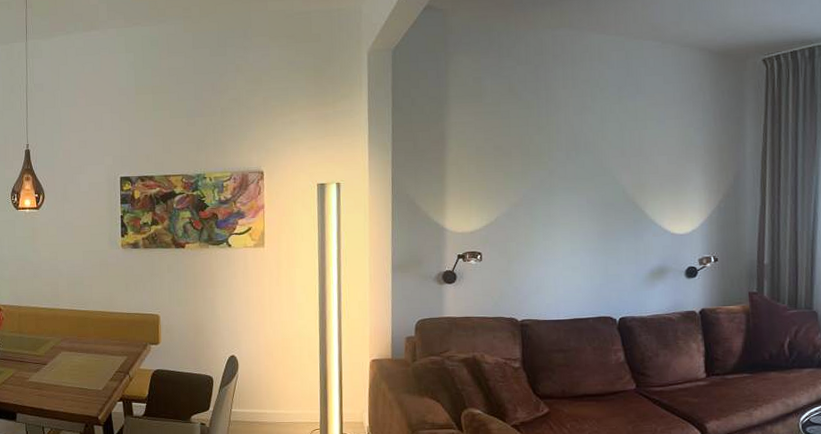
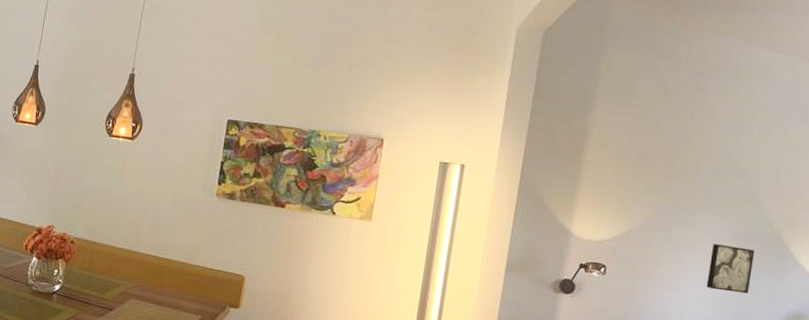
wall art: none [574,216,614,259] -> present [706,243,755,294]

